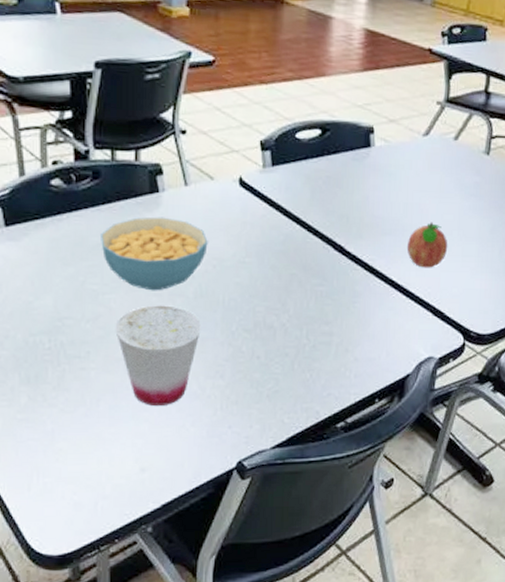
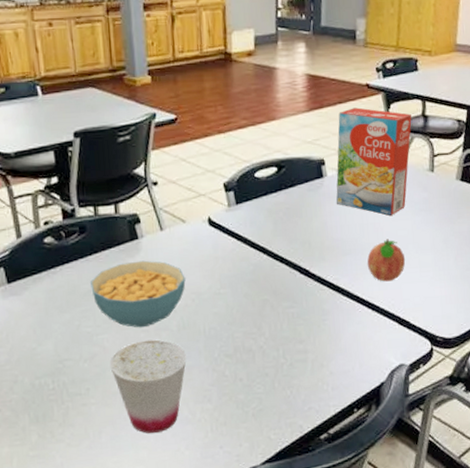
cereal box: none [381,73,474,197] -> present [335,107,412,216]

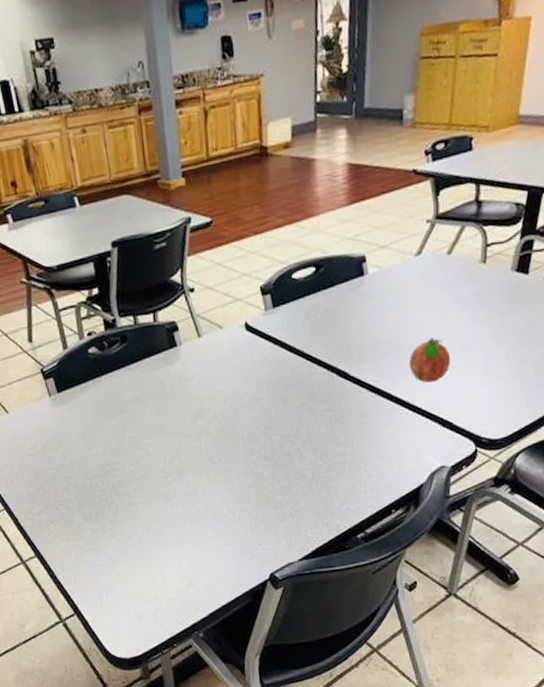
cereal bowl: present [91,260,186,328] -> none [133,367,224,433]
cup: present [110,339,187,434] -> none [154,443,226,531]
cereal box: present [335,107,412,216] -> none [377,197,464,313]

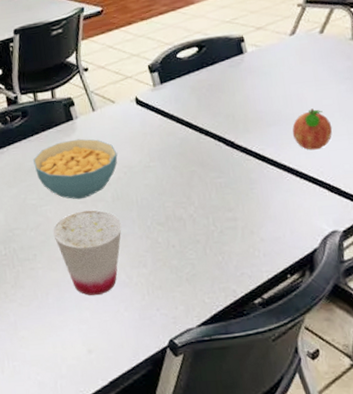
cereal bowl: none [133,367,224,433] -> present [33,139,118,200]
cup: none [154,443,226,531] -> present [53,210,122,296]

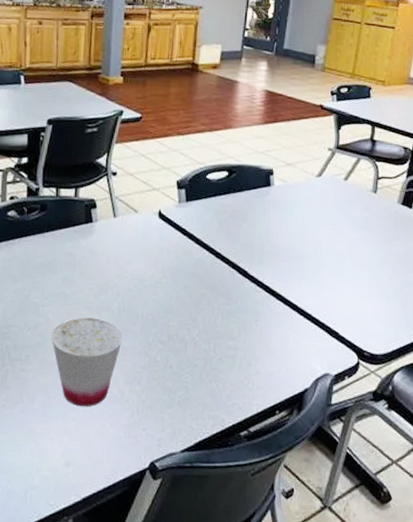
cereal bowl: present [33,139,118,200] -> none [44,242,131,305]
fruit: present [292,108,333,150] -> none [303,251,341,292]

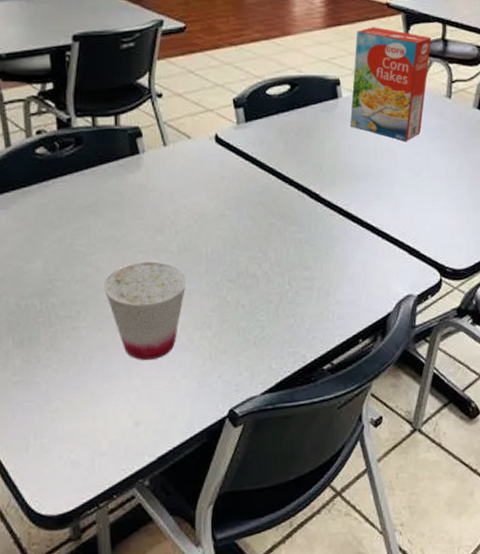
cereal box: none [280,125,361,229] -> present [349,27,432,141]

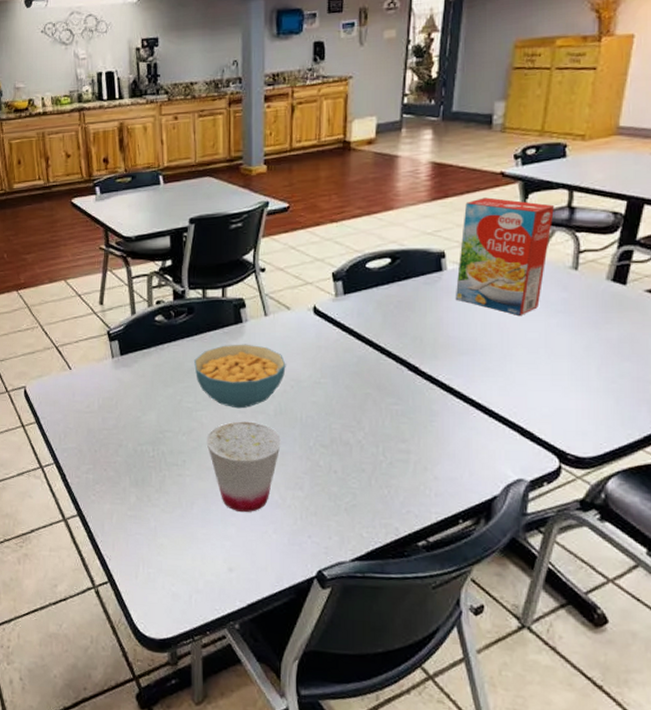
cereal bowl: none [86,177,189,249] -> present [194,344,286,409]

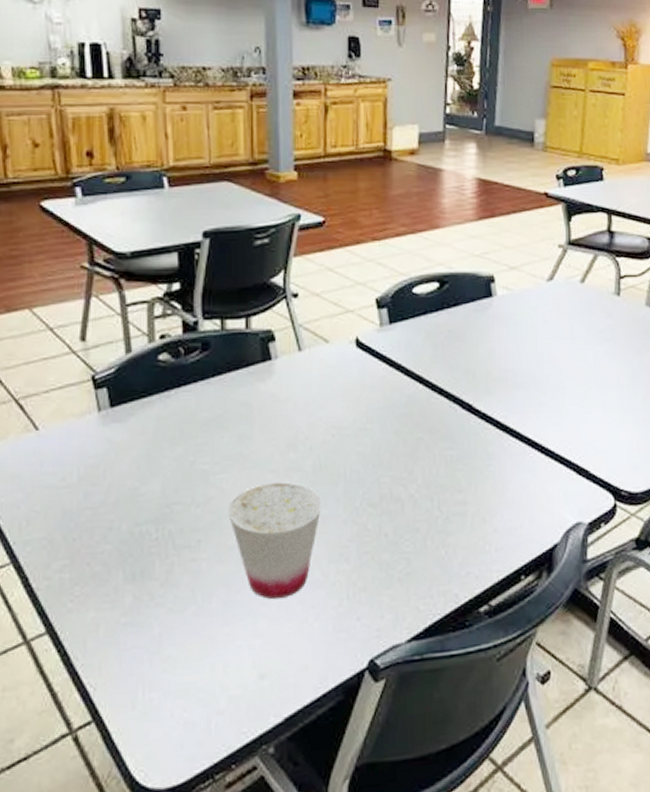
cereal bowl: present [194,344,286,409] -> none [211,386,325,467]
cereal box: present [455,197,555,315] -> none [506,218,596,344]

